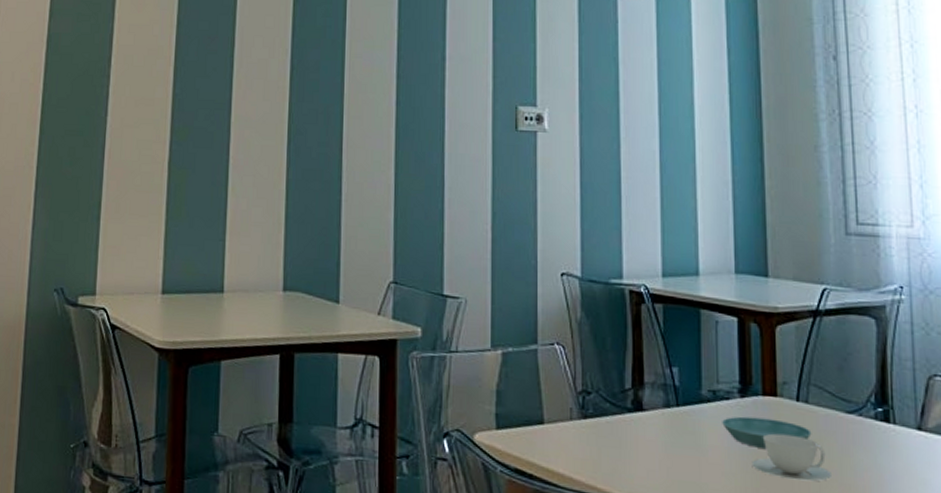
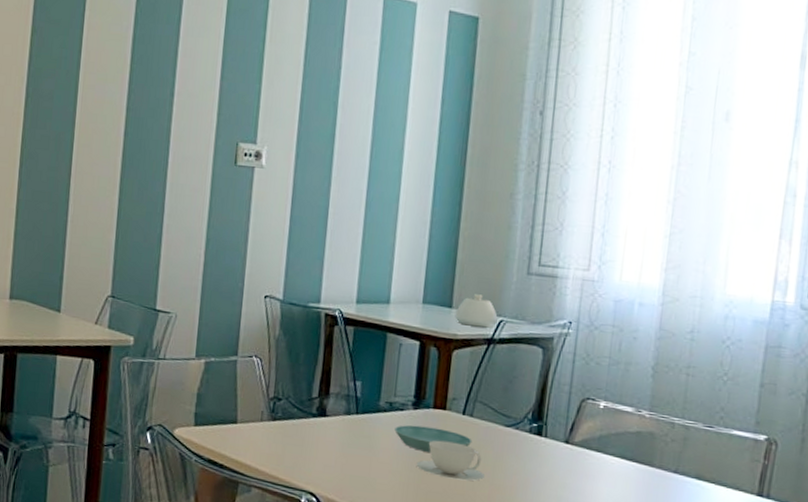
sugar bowl: none [772,260,820,298] -> present [455,294,498,328]

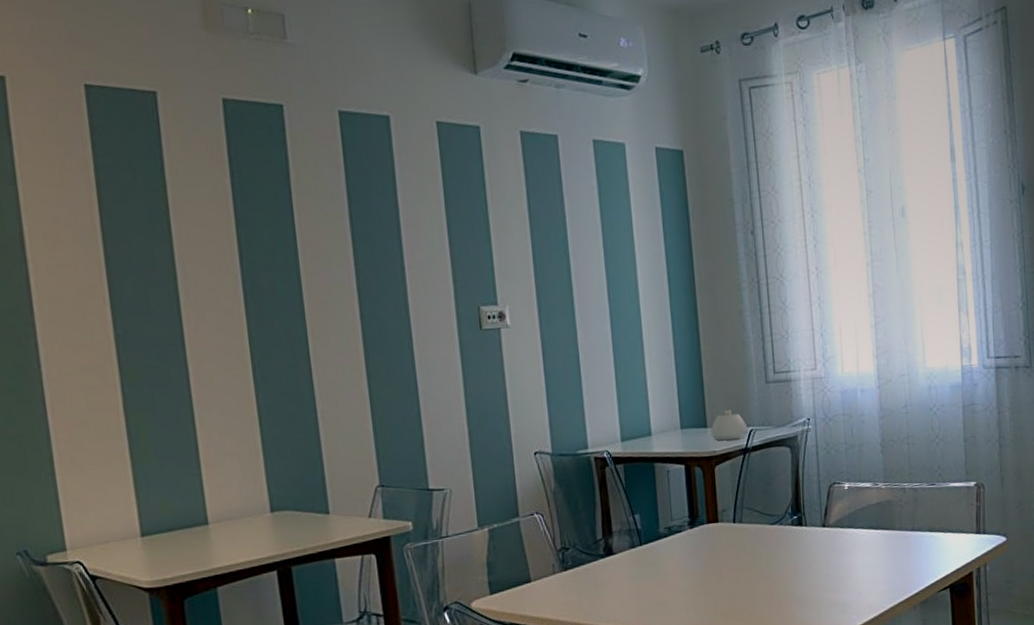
saucer: present [394,425,472,452] -> none [677,540,746,566]
teacup: present [416,440,484,481] -> none [701,549,761,584]

